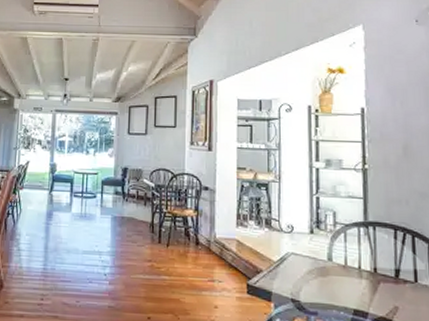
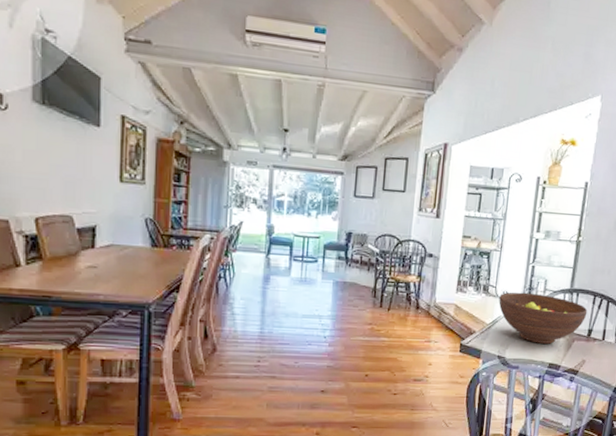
fruit bowl: none [284,225,390,286] -> present [498,292,588,344]

